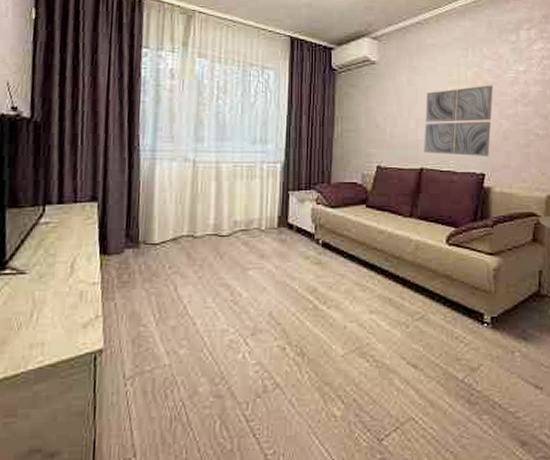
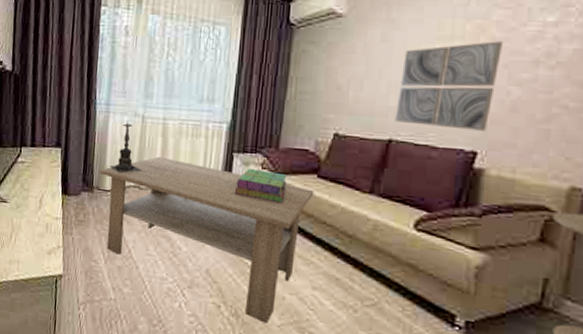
coffee table: none [146,202,365,356] -> present [99,156,314,324]
candle holder: none [157,167,196,224] -> present [109,121,143,174]
stack of books: none [292,205,340,236] -> present [234,168,287,204]

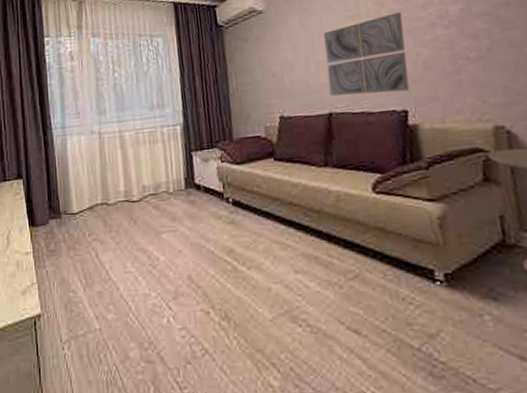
coffee table: present [99,156,314,324] -> none [64,168,275,321]
candle holder: present [109,121,143,174] -> none [73,140,107,194]
stack of books: present [234,168,287,204] -> none [199,163,249,194]

